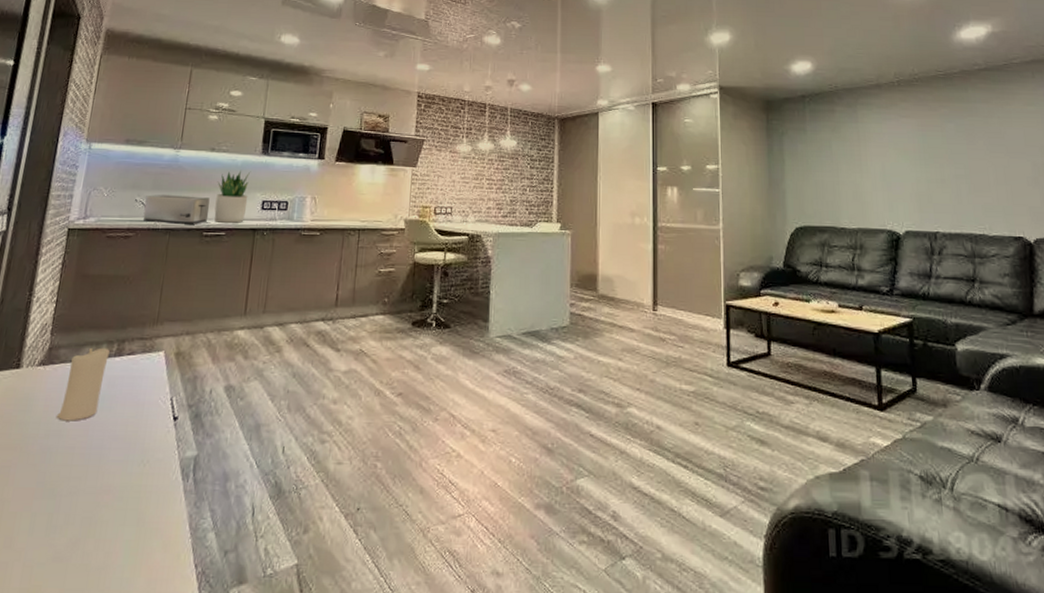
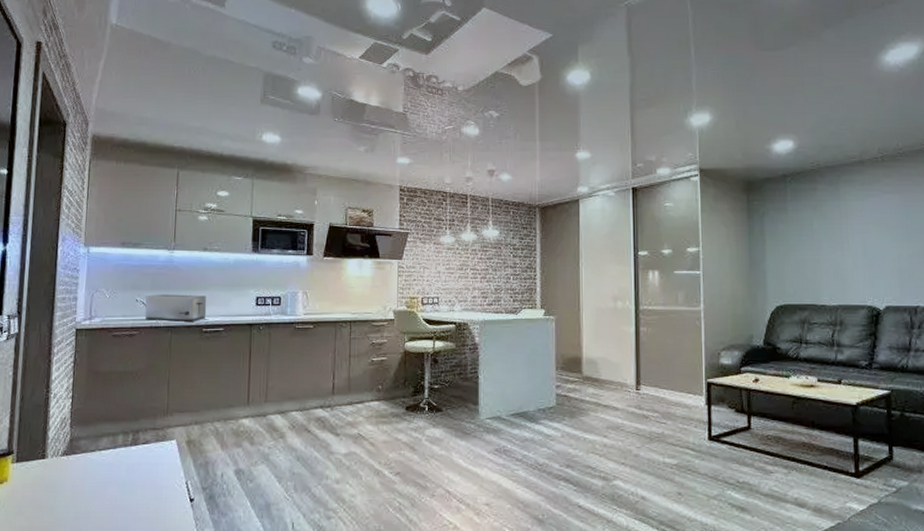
candle: present [56,347,110,421] -> none [83,438,126,505]
planter: present [214,171,251,223] -> none [211,269,244,319]

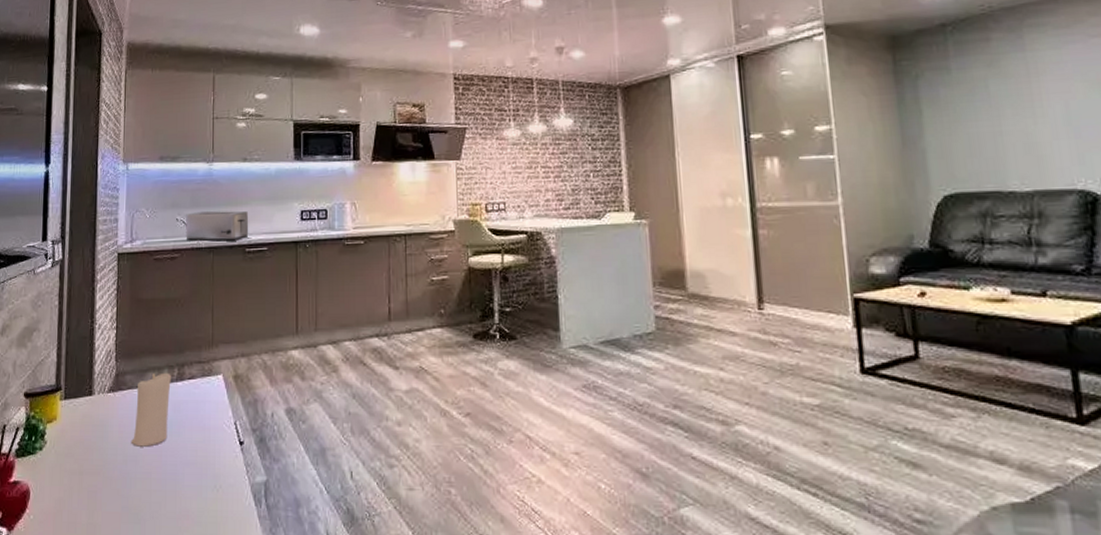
candle: none [83,438,126,505] -> present [130,372,171,447]

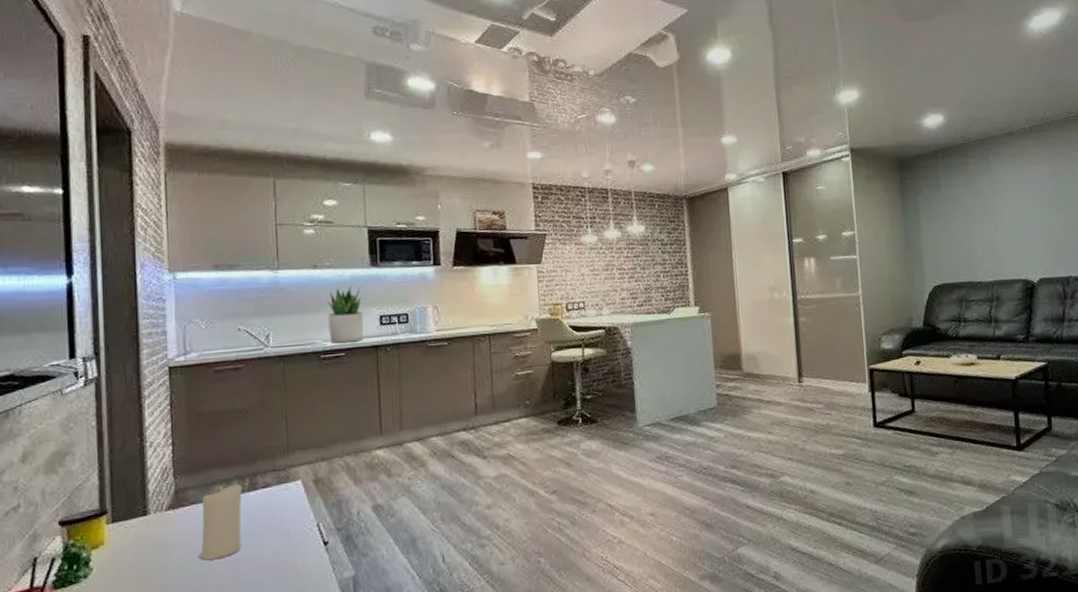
toaster: present [186,210,249,242] -> none [249,318,324,351]
planter: none [253,179,286,237] -> present [326,285,364,343]

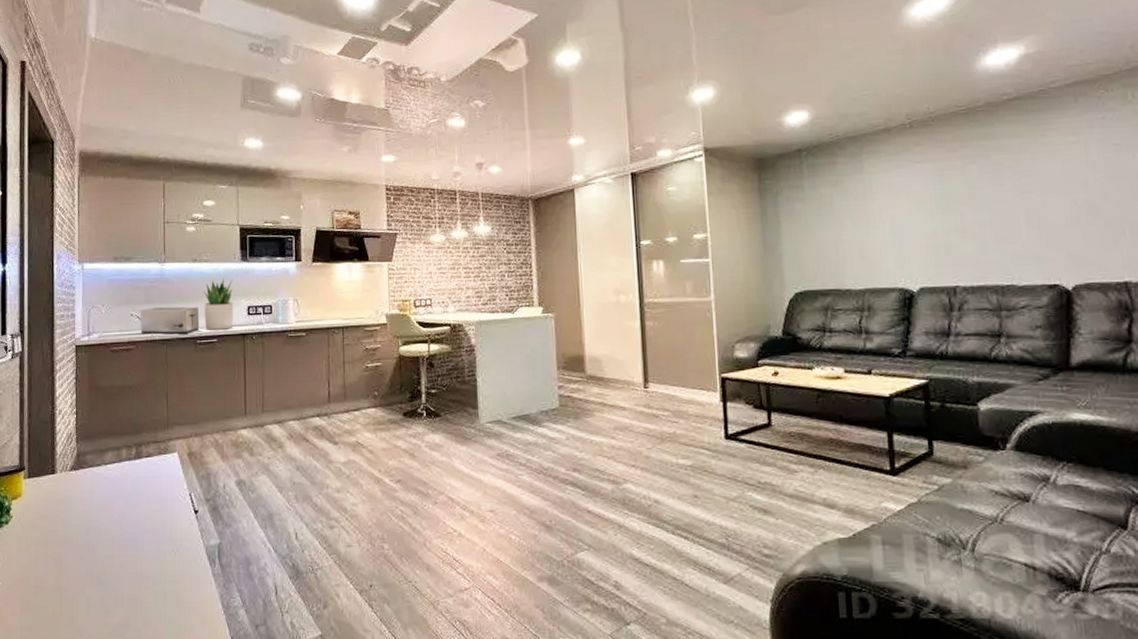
candle: present [197,483,242,561] -> none [92,452,129,518]
toaster: none [249,318,324,351] -> present [140,306,200,335]

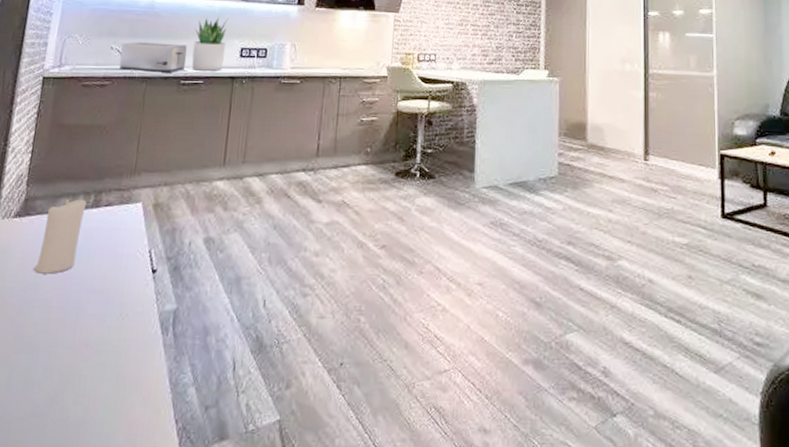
candle: none [92,452,129,518] -> present [33,198,87,274]

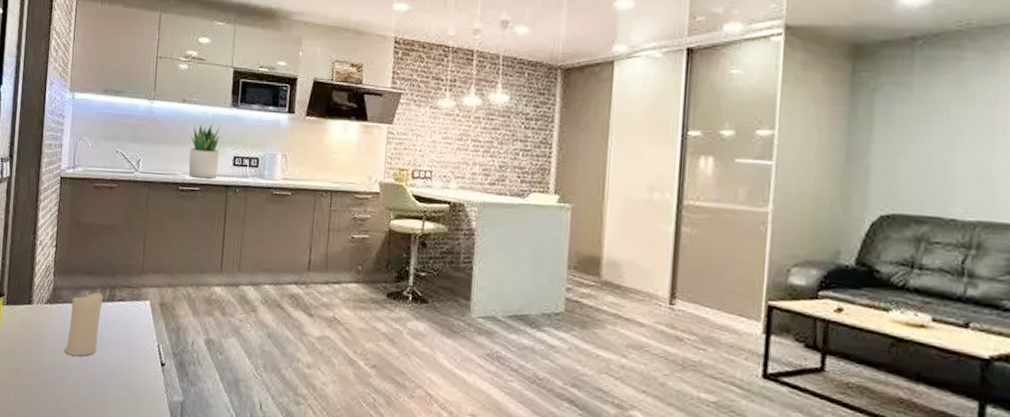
toaster: present [119,42,187,72] -> none [124,146,184,178]

